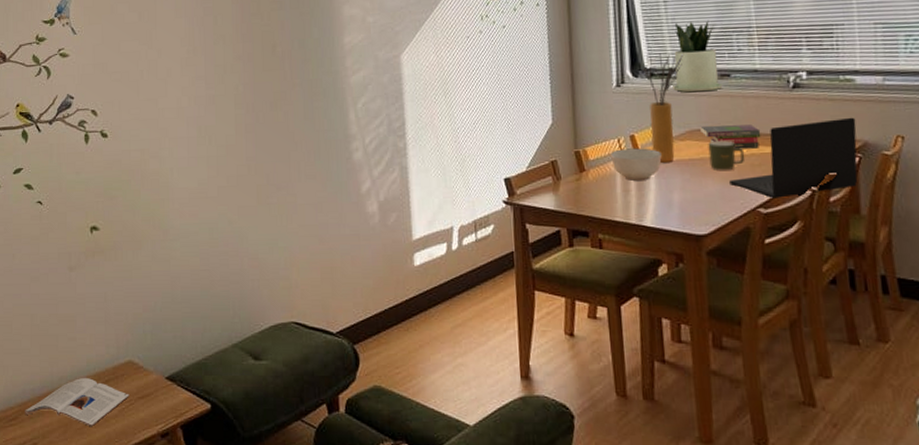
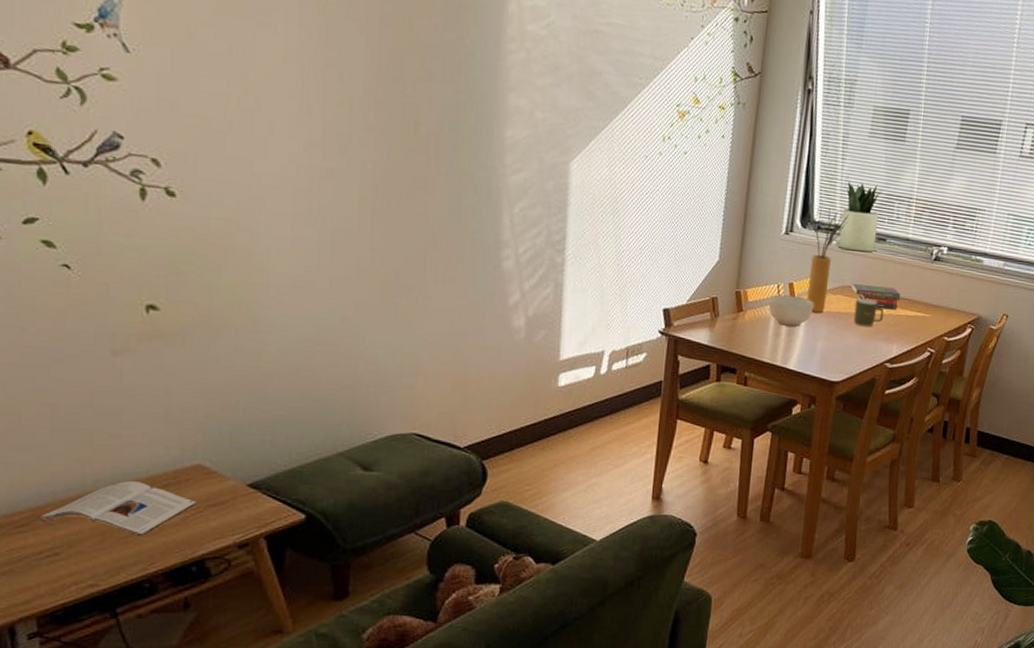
laptop: present [729,117,858,198] -> none [867,293,976,356]

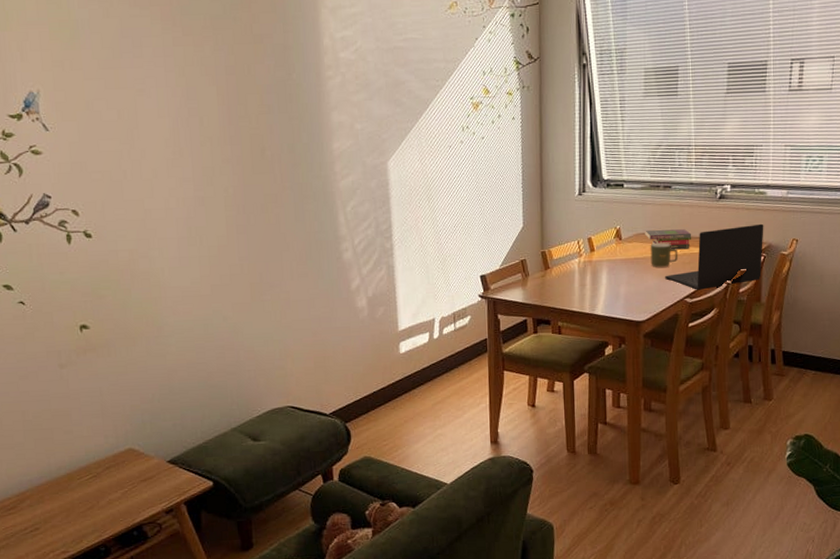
magazine: present [41,481,196,536] -> none [23,466,132,510]
bowl: present [768,294,814,327] -> none [571,248,613,277]
vase: present [807,207,850,313] -> none [601,166,635,261]
planter: present [834,182,881,253] -> none [624,138,665,201]
laptop: none [867,293,976,356] -> present [665,223,764,290]

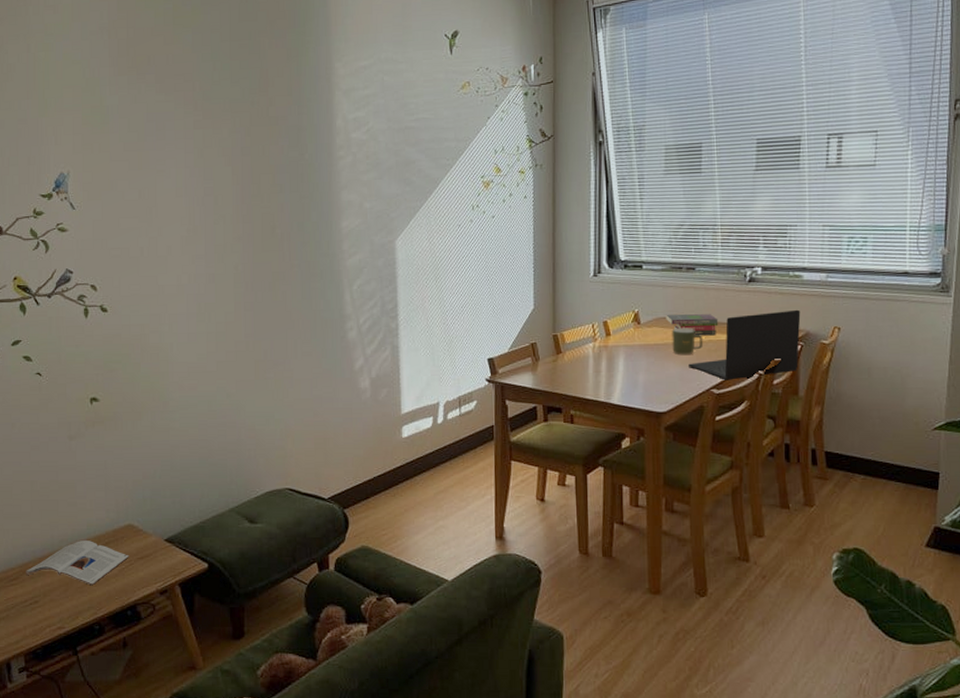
magazine: none [23,466,132,510] -> present [26,541,129,586]

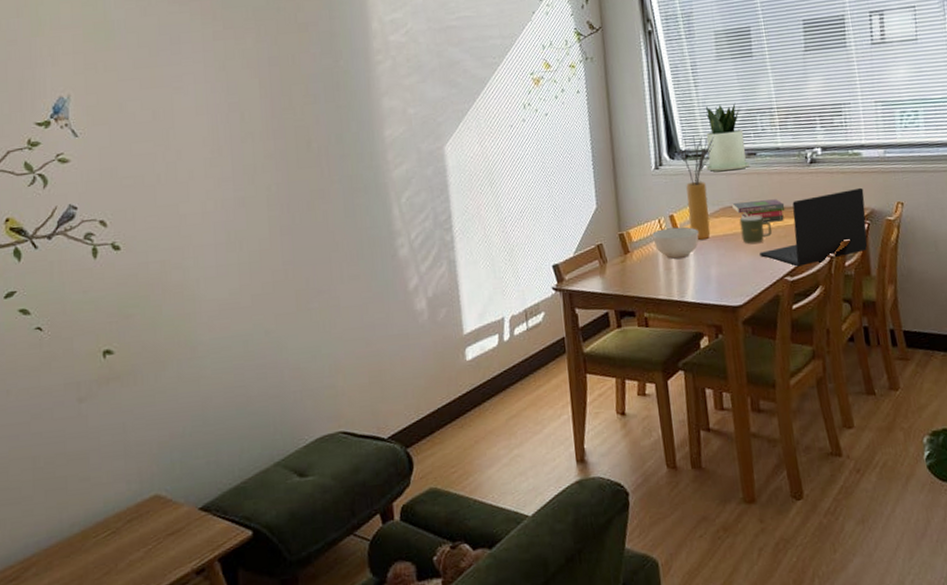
magazine: present [26,541,129,586] -> none [28,520,157,575]
bowl: none [585,333,630,362] -> present [652,226,699,259]
vase: none [617,246,655,347] -> present [678,135,714,240]
planter: none [642,217,688,284] -> present [705,102,750,172]

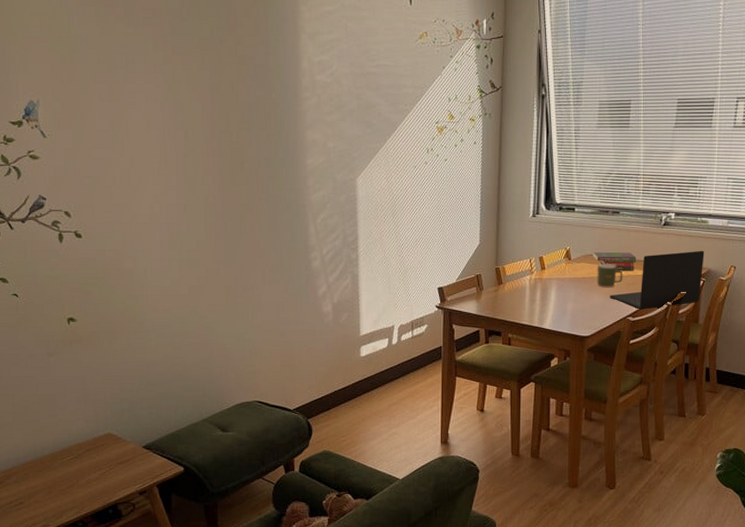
bowl: present [652,226,699,259] -> none [523,267,562,293]
vase: present [678,135,714,240] -> none [554,191,586,279]
planter: present [705,102,750,172] -> none [575,166,613,225]

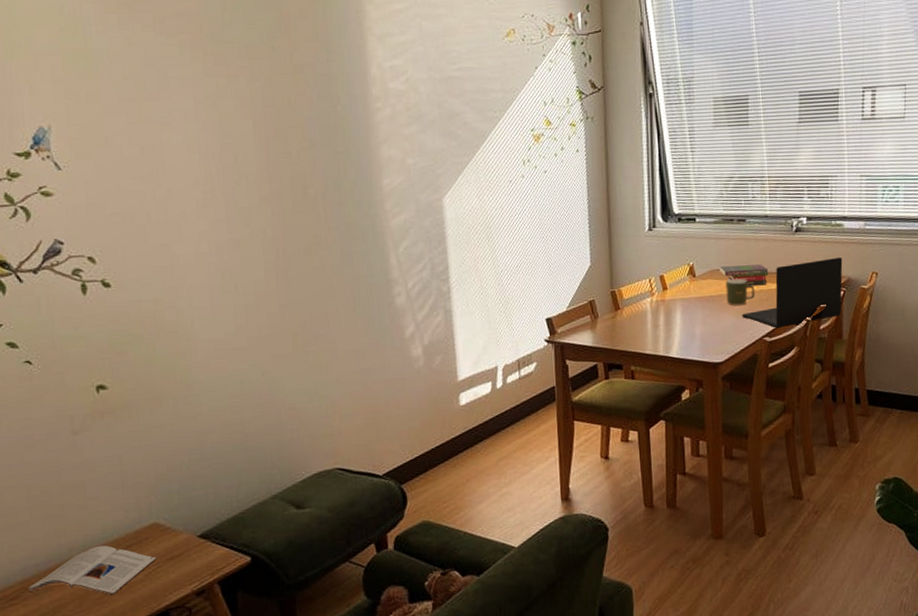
magazine: none [10,448,109,488] -> present [28,545,156,595]

